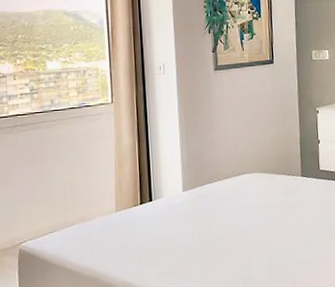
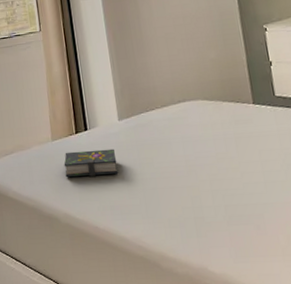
book: none [126,218,179,247] -> present [64,148,119,178]

